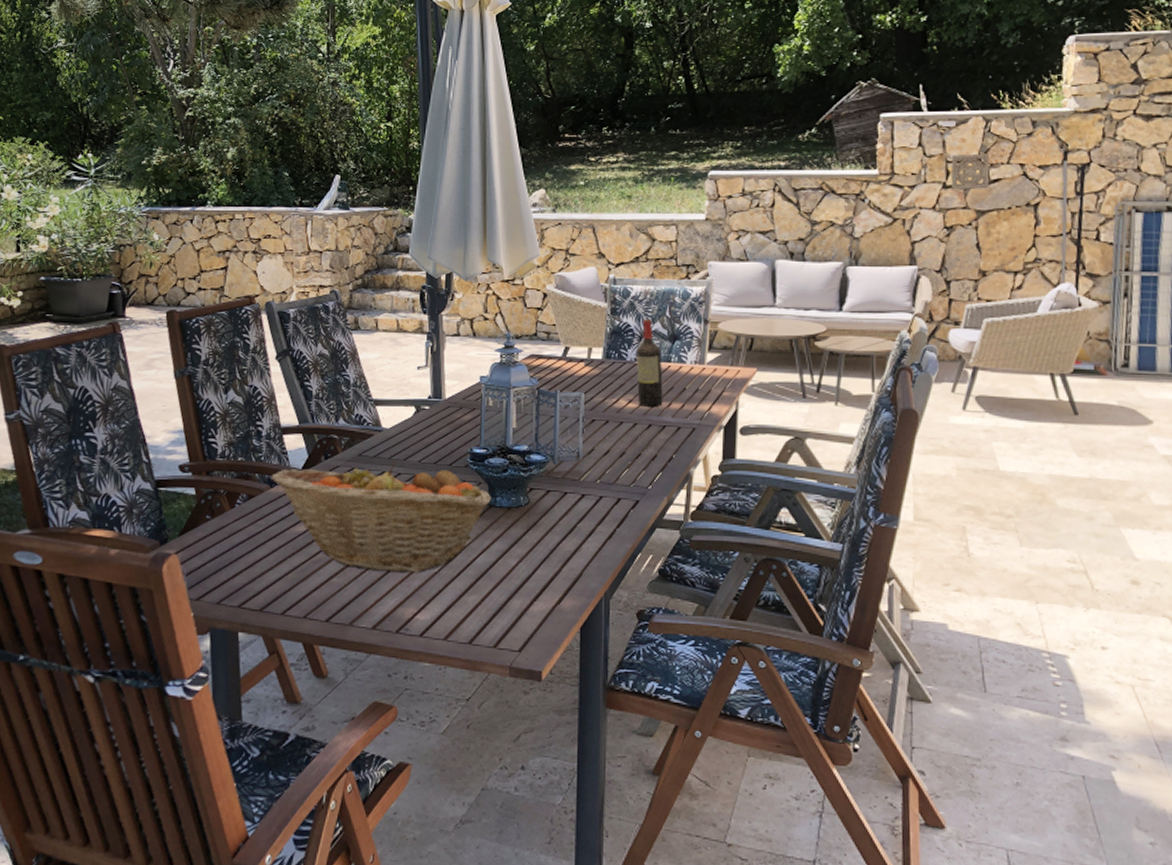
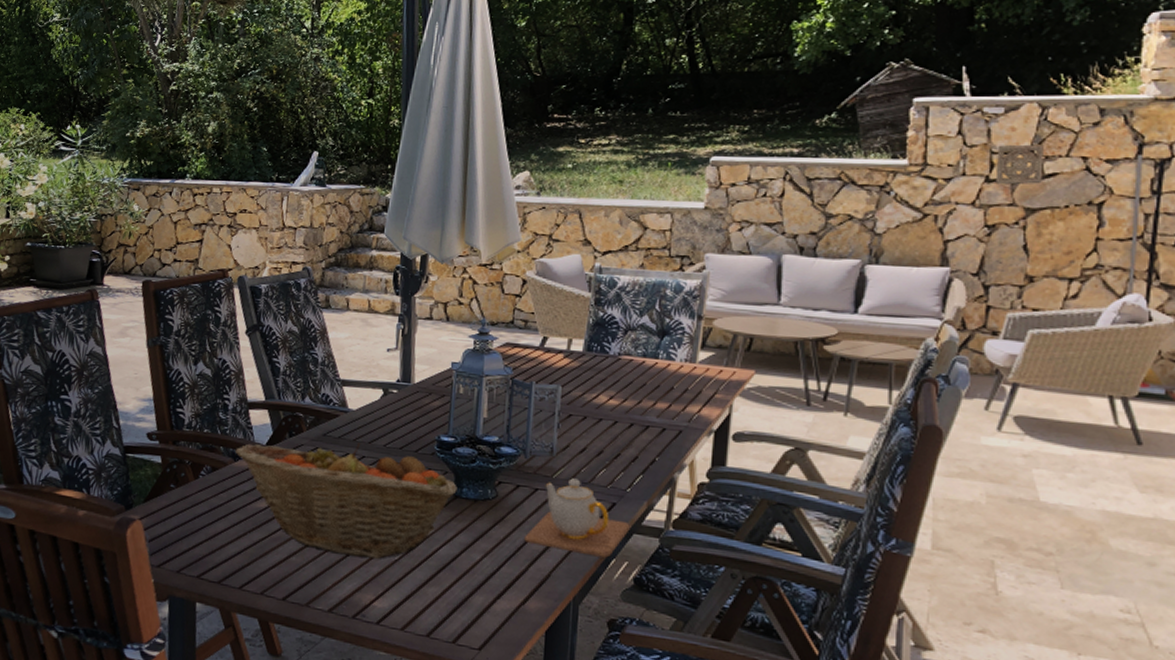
teapot: none [557,480,653,553] -> present [524,478,630,558]
wine bottle: present [636,319,663,408] -> none [619,311,649,406]

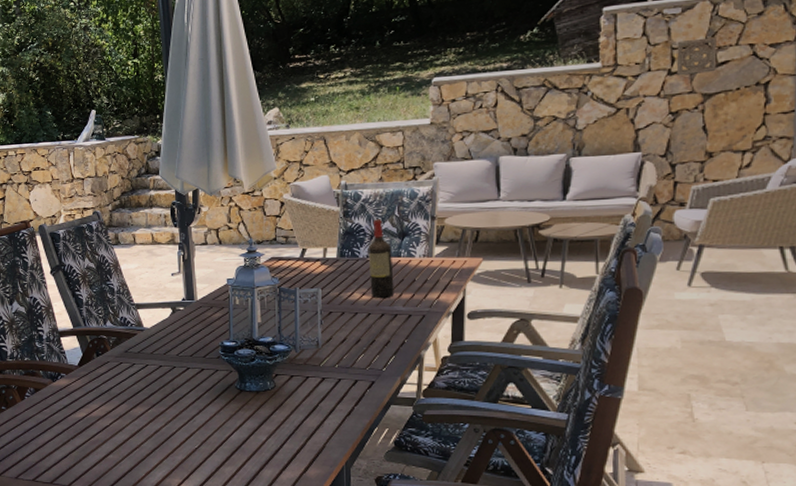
fruit basket: present [235,442,457,559] -> none [53,355,242,450]
teapot: present [524,478,630,558] -> none [301,365,388,427]
wine bottle: none [619,311,649,406] -> present [368,219,394,299]

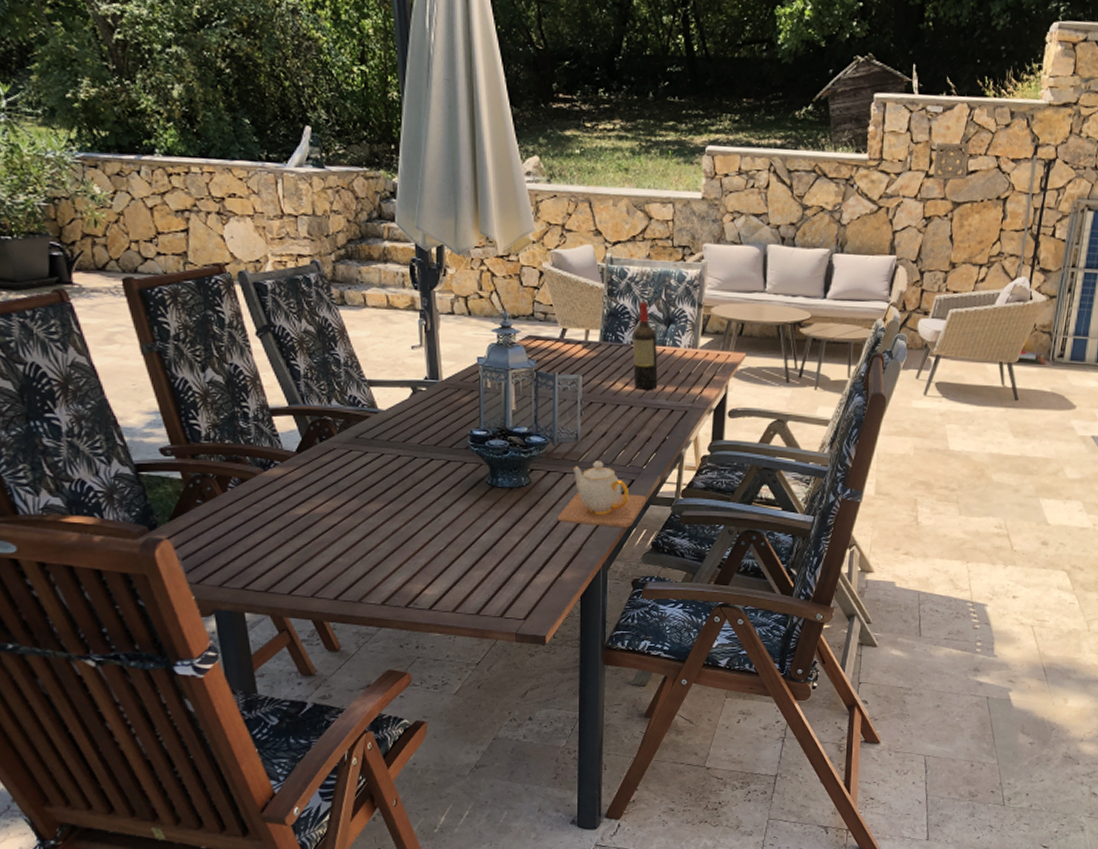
teapot: none [301,365,388,427] -> present [557,461,647,528]

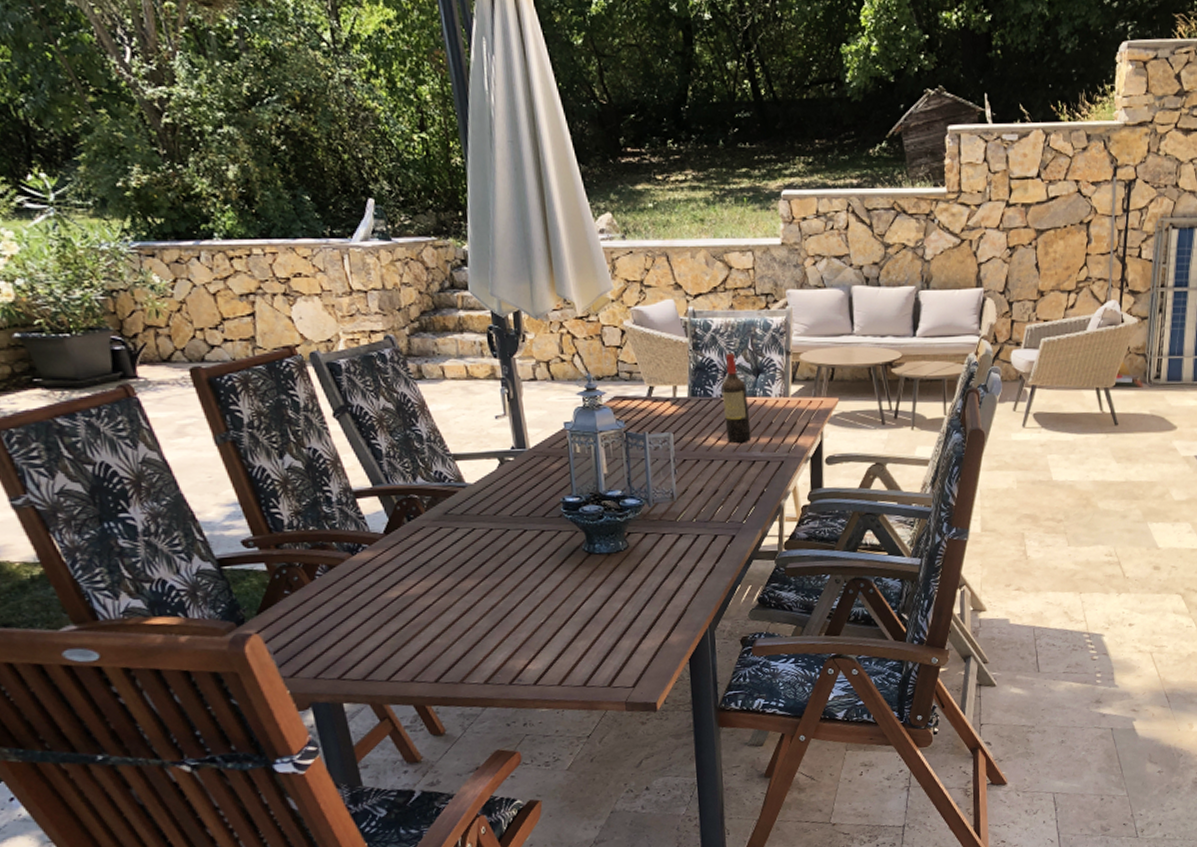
teapot: present [557,461,647,528] -> none [659,519,750,586]
wall ornament: present [933,142,969,180] -> none [1013,169,1048,209]

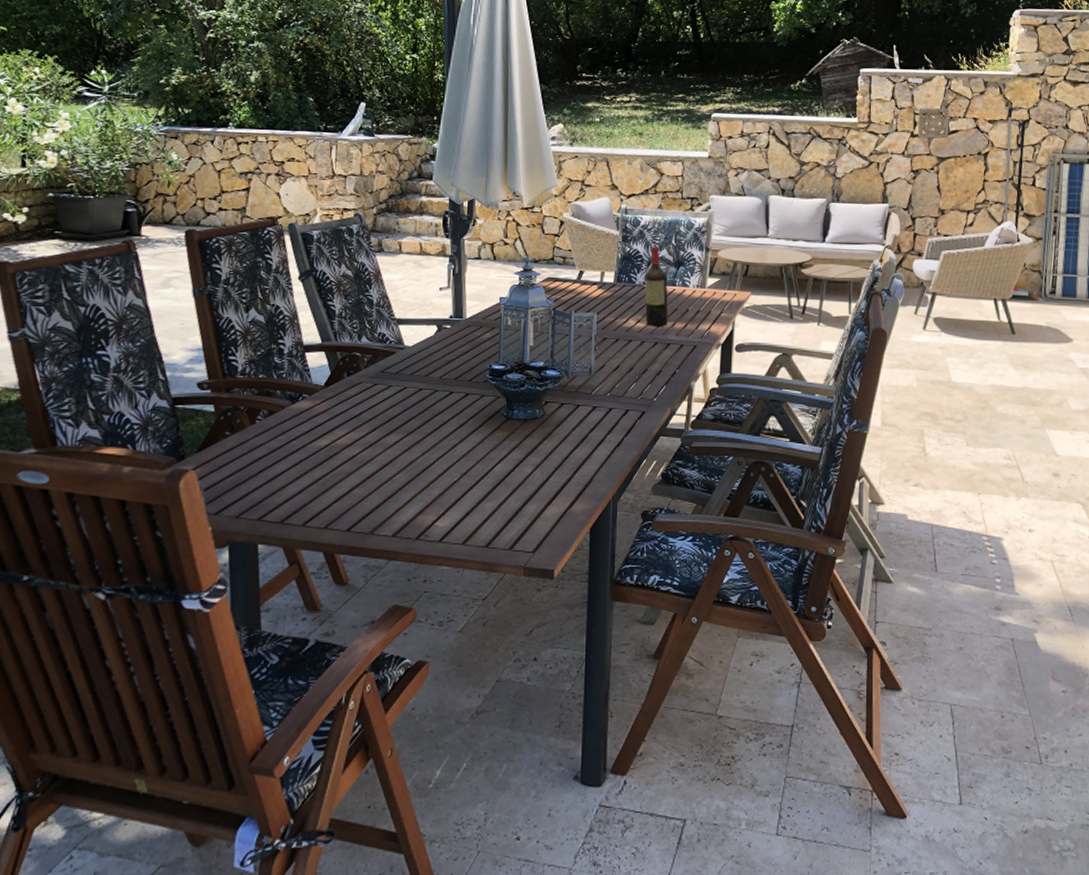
wall ornament: none [1013,169,1048,209] -> present [917,107,949,139]

